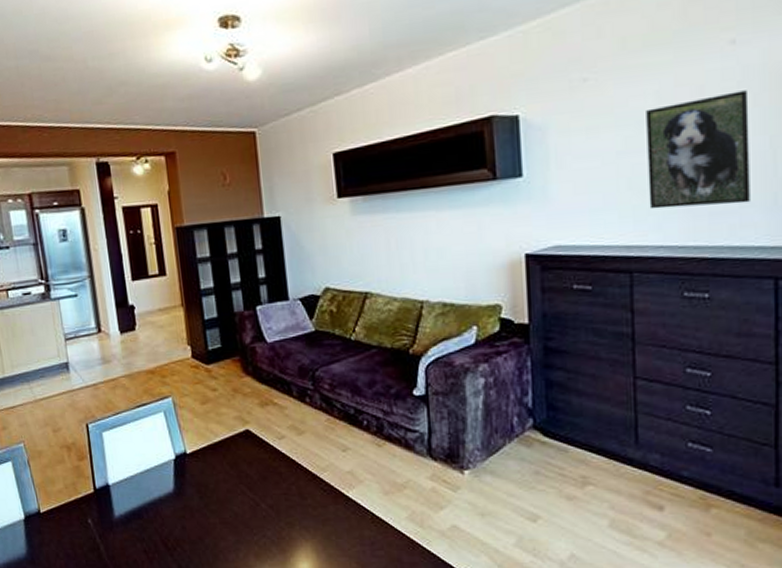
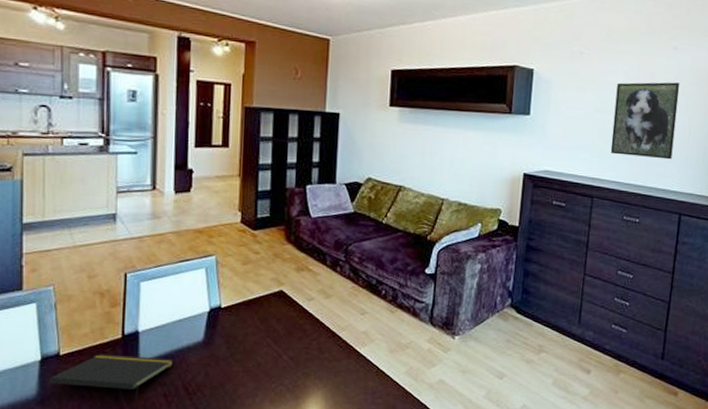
notepad: none [34,510,148,558] -> present [48,353,174,401]

